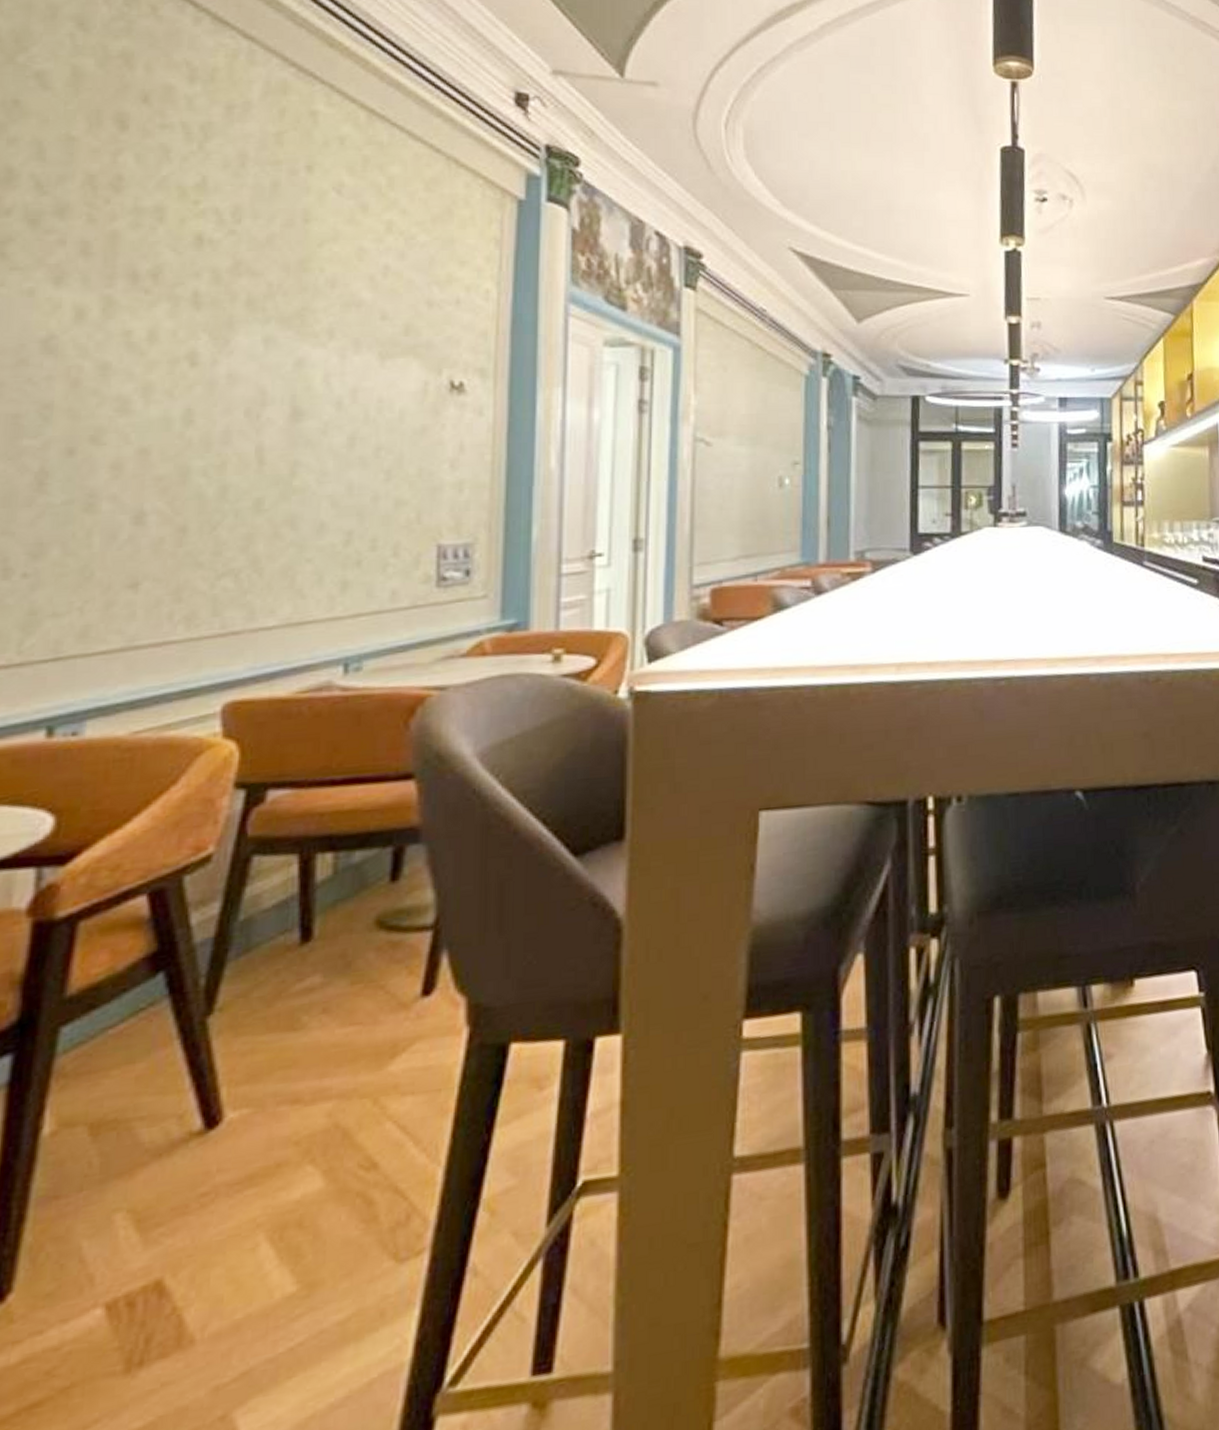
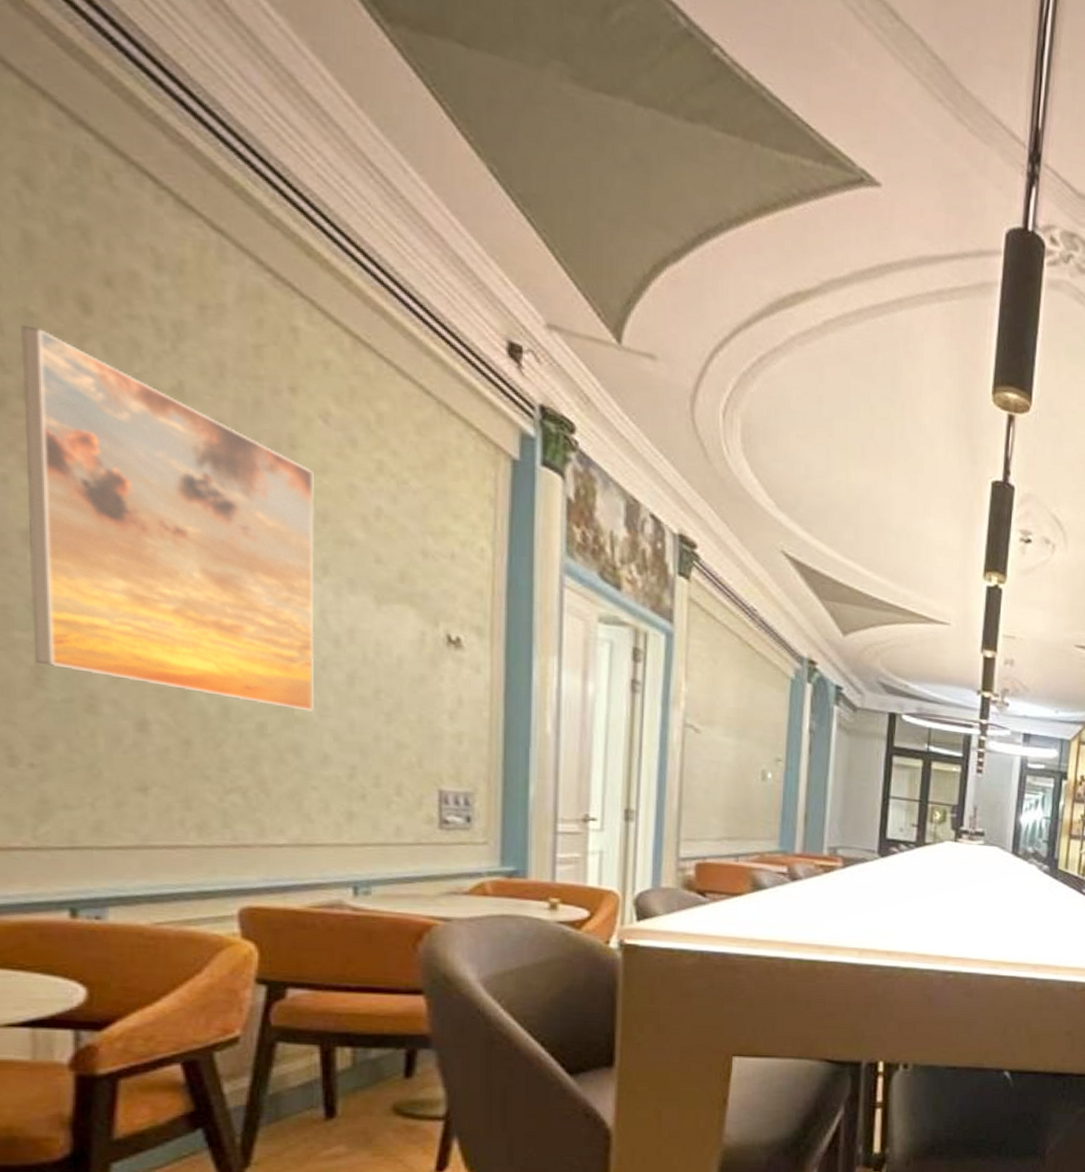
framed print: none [40,150,325,480] -> present [21,325,315,712]

